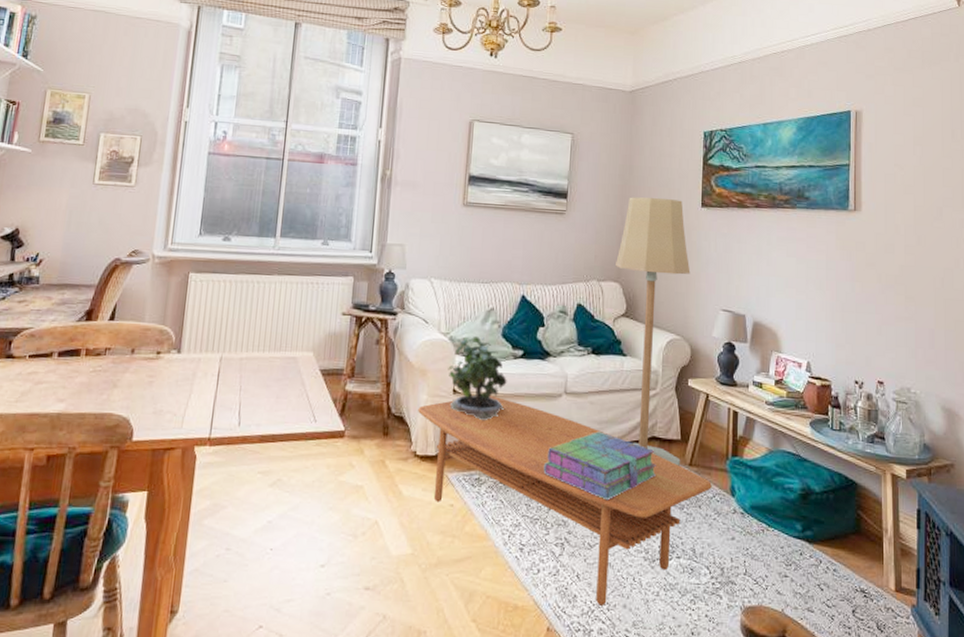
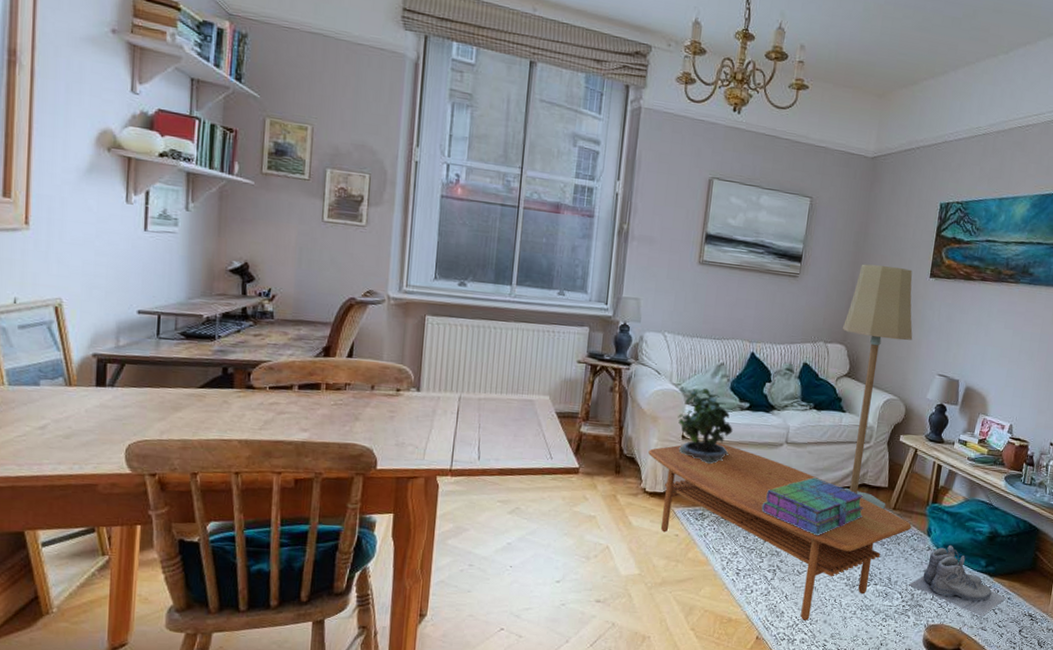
boots: none [716,505,832,595] -> present [909,544,1007,617]

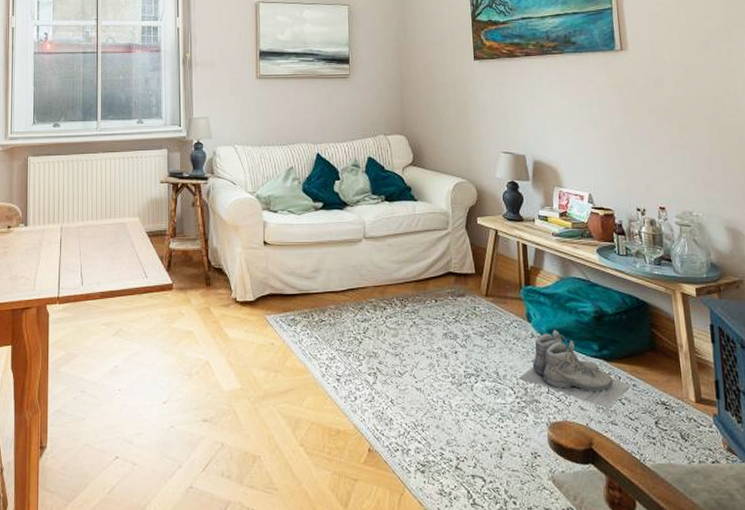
coffee table: present [648,442,912,621] -> none [234,244,509,427]
potted plant: present [678,388,733,465] -> none [257,192,312,268]
stack of books: present [761,477,865,536] -> none [351,271,456,332]
floor lamp: present [843,264,913,510] -> none [399,56,478,298]

